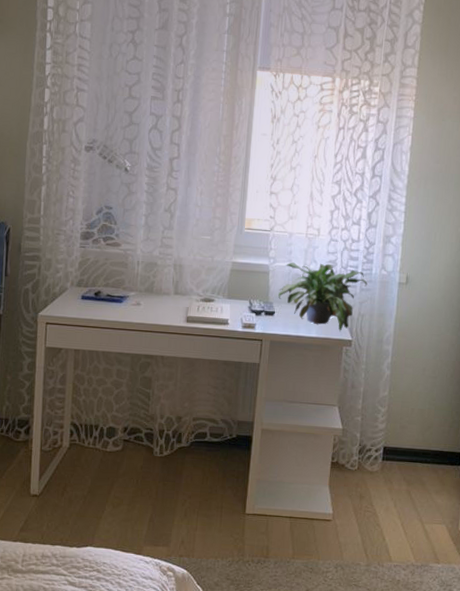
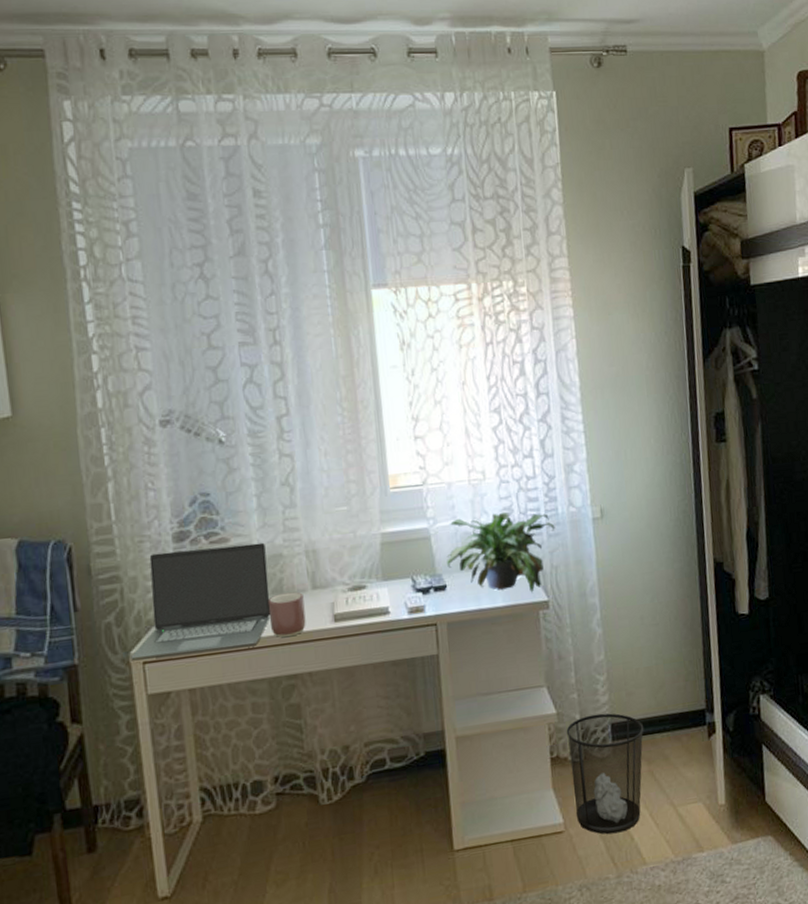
laptop: none [38,244,146,328] -> present [131,542,271,661]
mug: none [139,292,167,327] -> present [267,591,306,638]
waste bin: none [343,436,410,532] -> present [566,713,644,835]

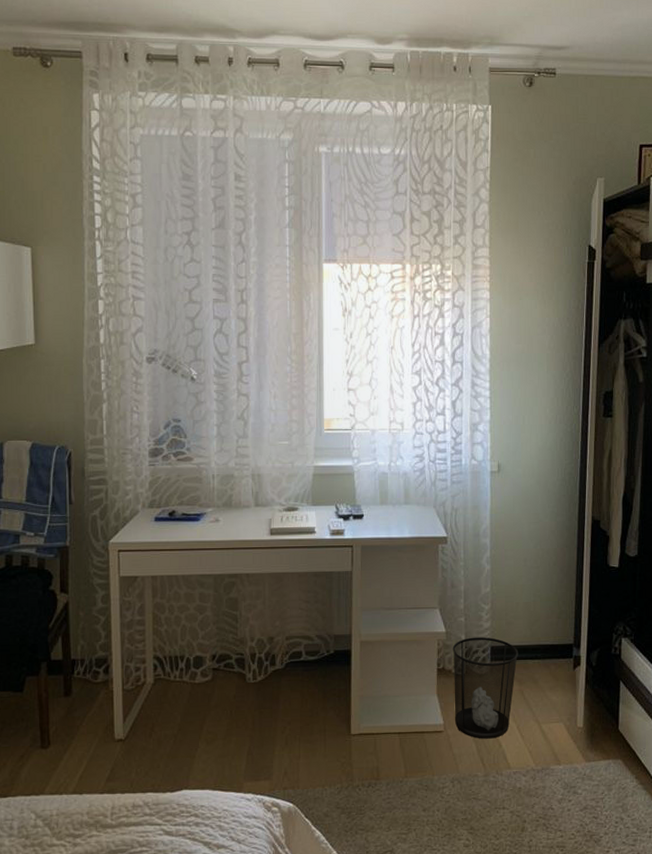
laptop: present [131,542,271,661] -> none [109,464,221,548]
mug: present [267,591,306,638] -> none [219,507,248,543]
potted plant: present [446,511,555,593] -> none [366,458,458,529]

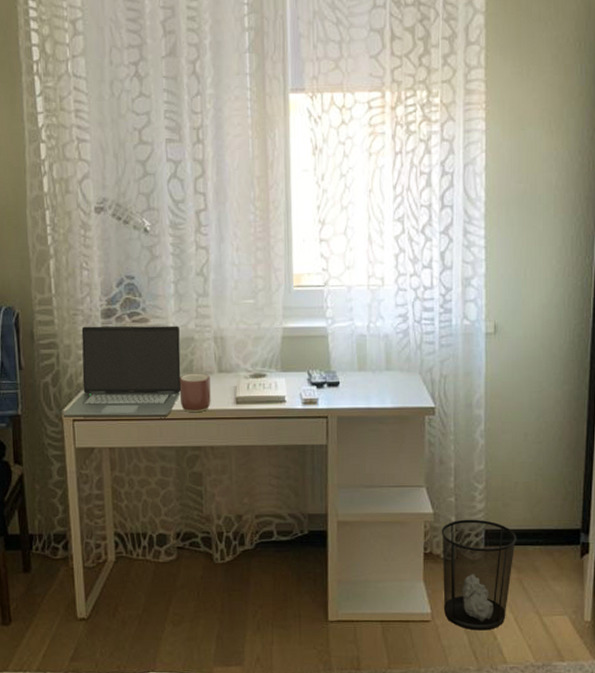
laptop: none [109,464,221,548] -> present [63,325,181,418]
mug: none [219,507,248,543] -> present [179,373,211,413]

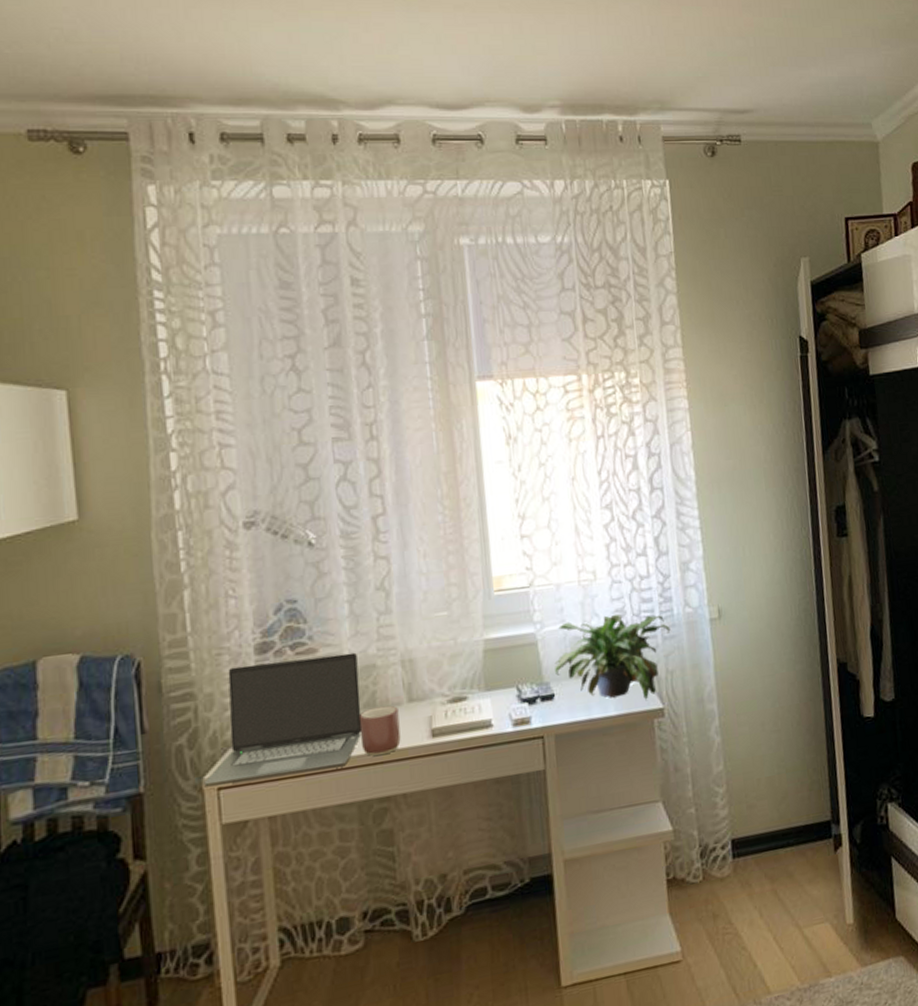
potted plant: none [341,318,448,398] -> present [554,613,671,700]
waste bin: present [441,519,517,631] -> none [683,828,767,962]

